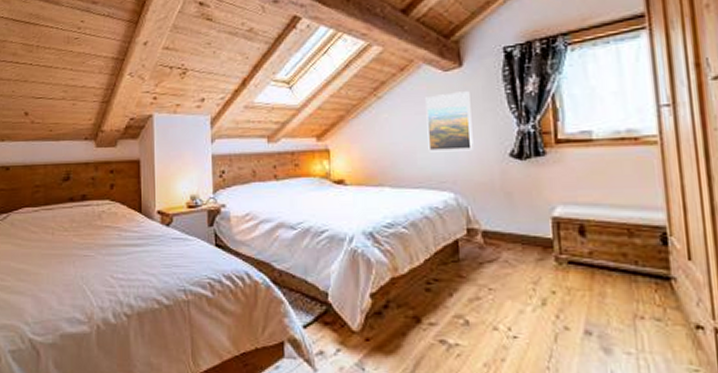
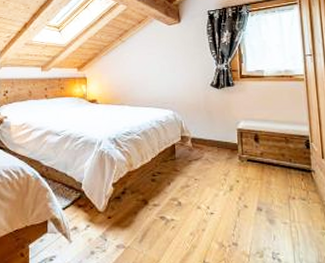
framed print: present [425,91,474,152] -> none [155,40,187,82]

